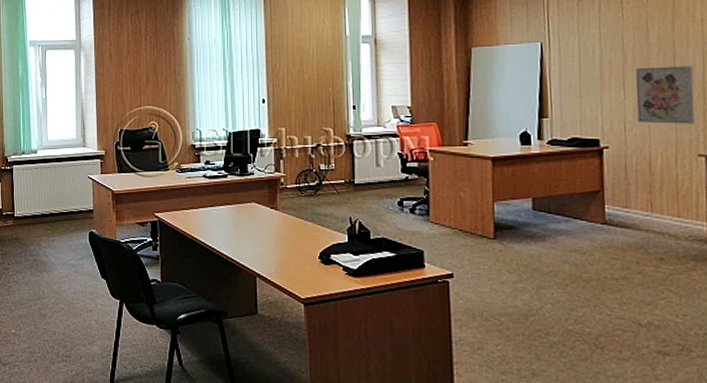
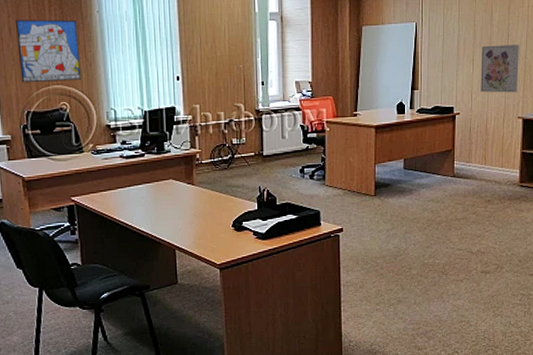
wall art: none [116,46,171,104] -> present [16,19,82,83]

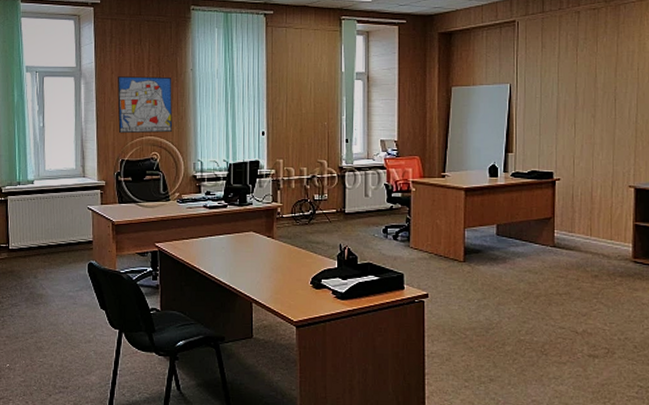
wall art: present [480,45,519,93] -> none [584,108,629,159]

